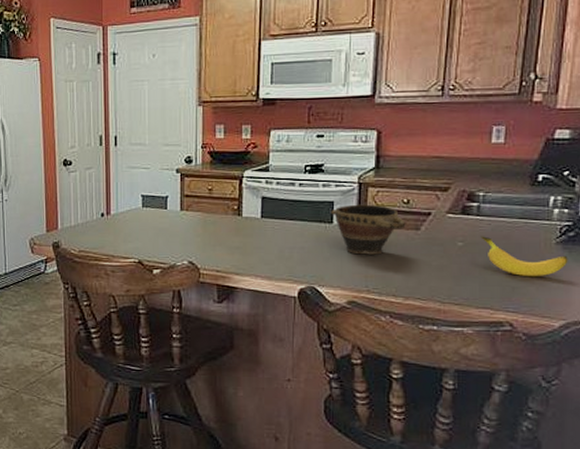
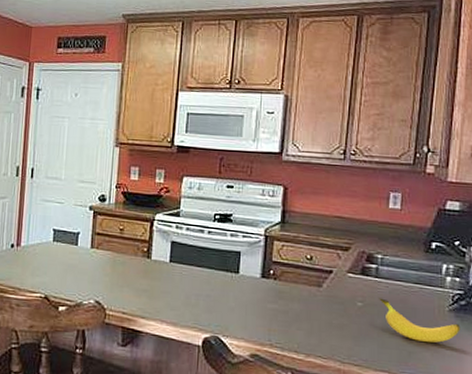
bowl: present [331,204,406,255] -> none [238,256,309,309]

